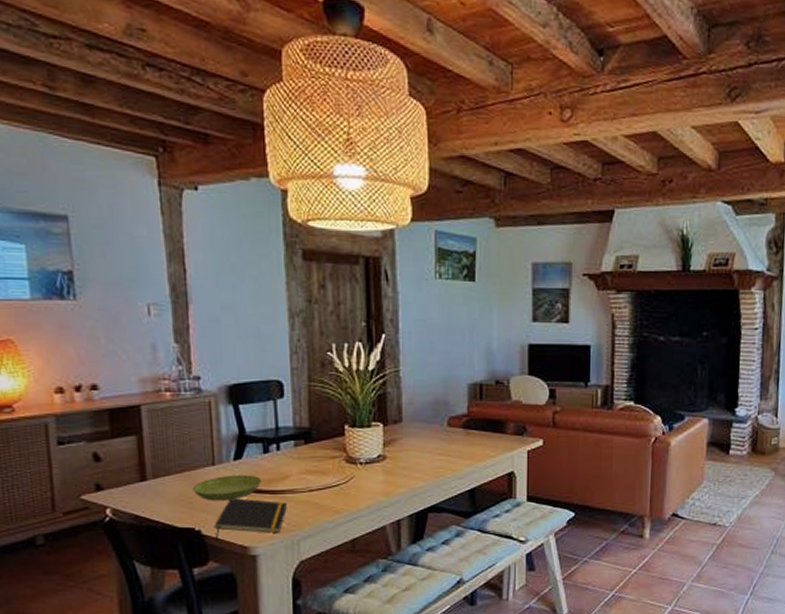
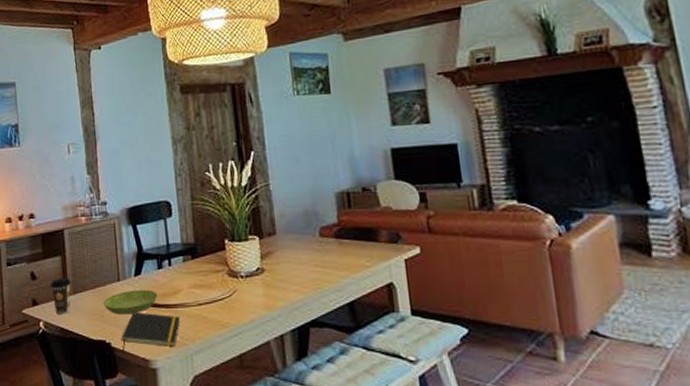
coffee cup: none [120,459,150,501] -> present [50,277,71,314]

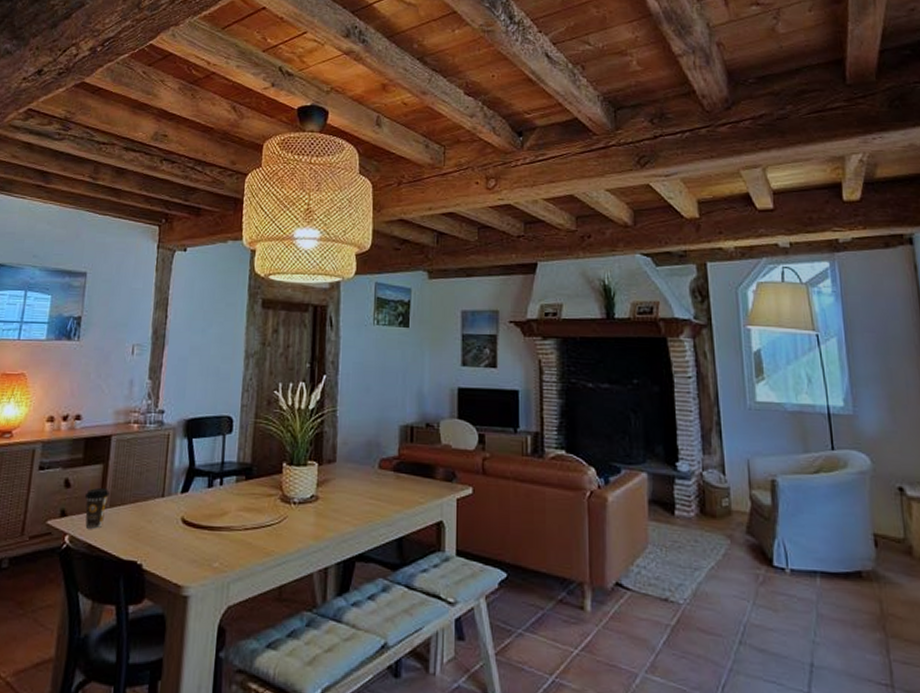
saucer: present [103,289,158,315] -> none [141,508,203,535]
notepad: present [121,312,181,354] -> none [153,532,224,577]

